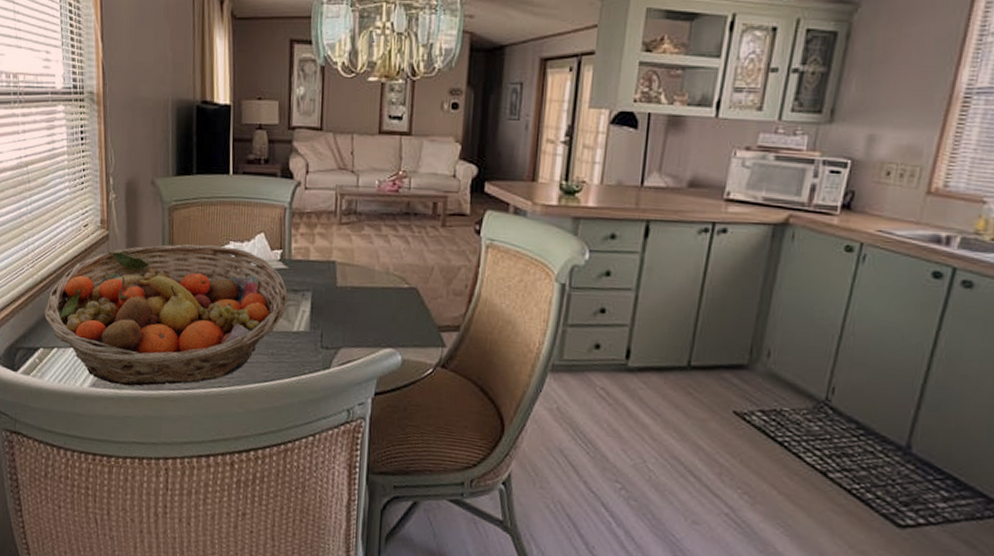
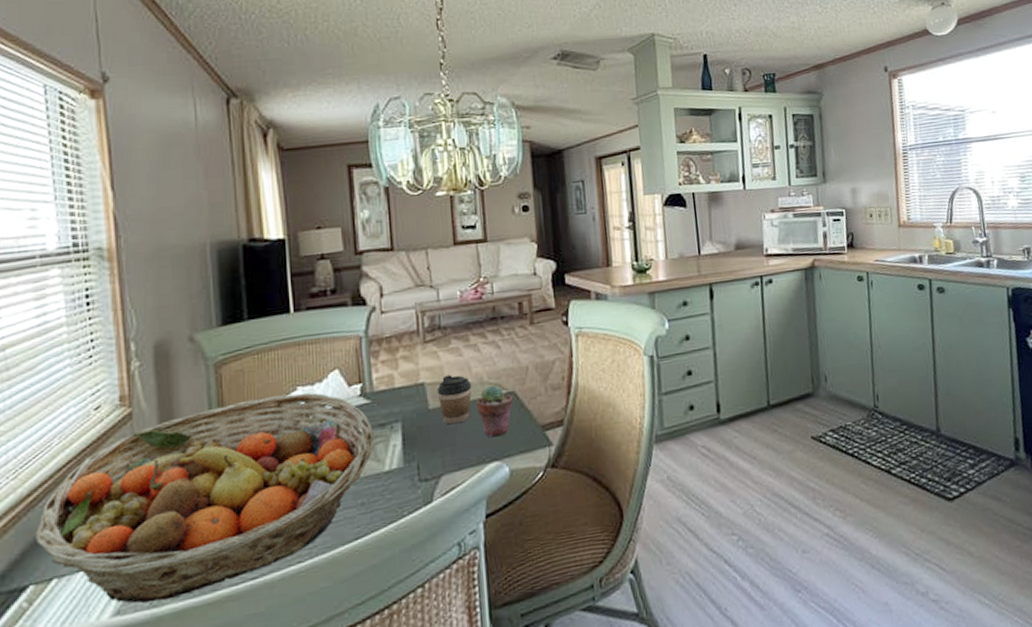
coffee cup: none [345,258,378,306] -> present [436,375,472,425]
potted succulent: none [380,276,415,326] -> present [476,384,514,438]

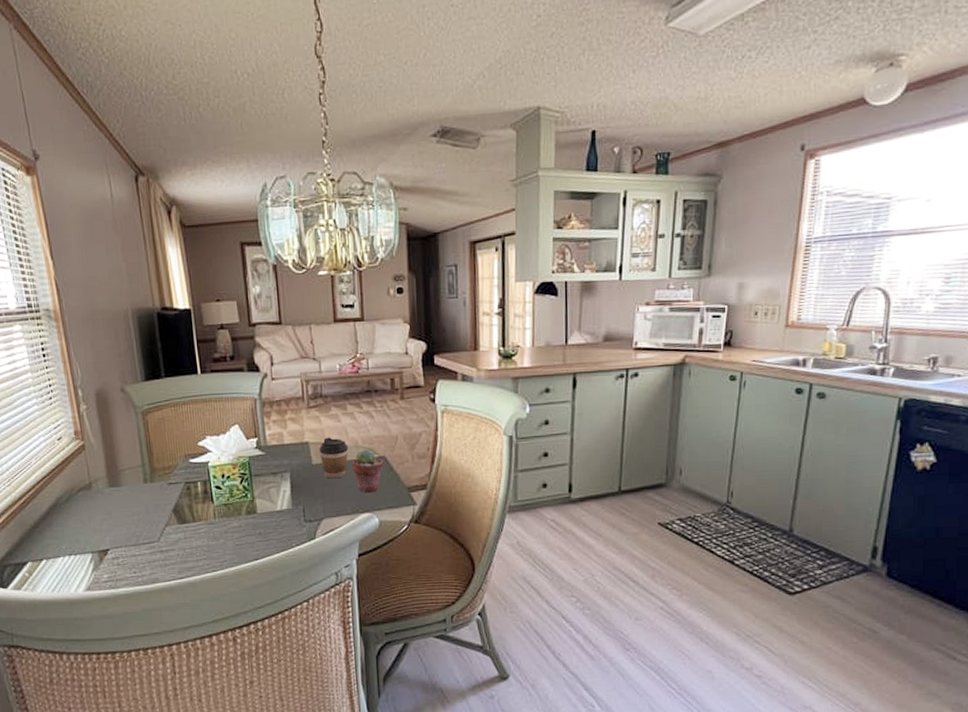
fruit basket: present [35,392,374,603] -> none [27,441,268,585]

